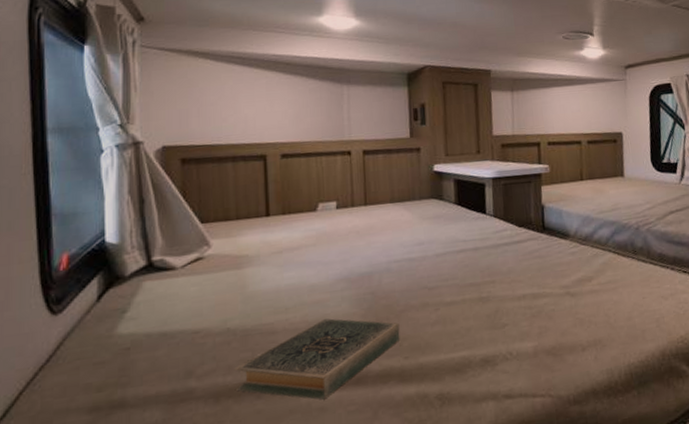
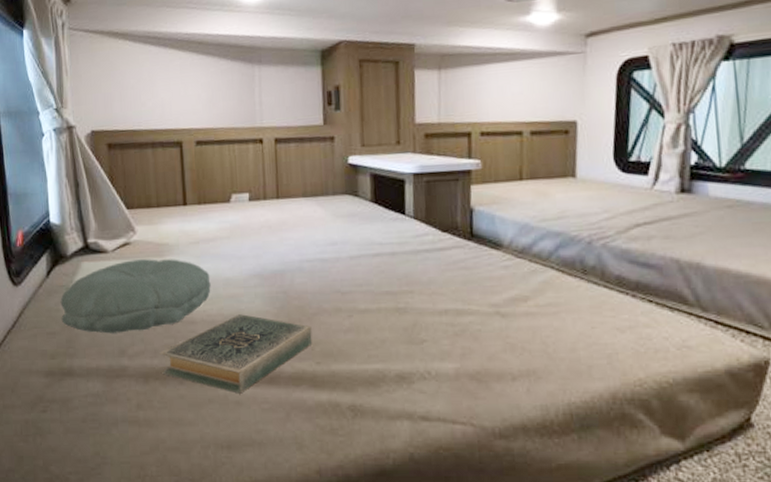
pillow: none [113,270,295,357] -> present [60,259,211,334]

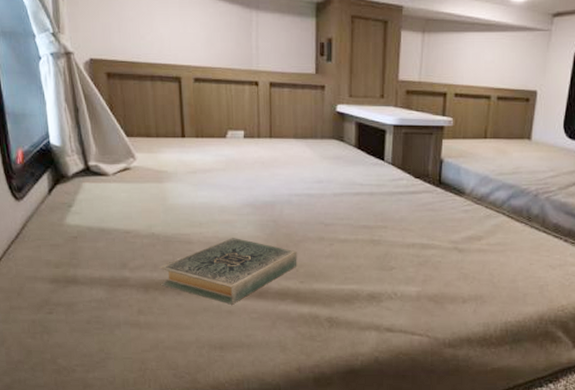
pillow: present [60,259,211,334] -> none [63,184,207,248]

